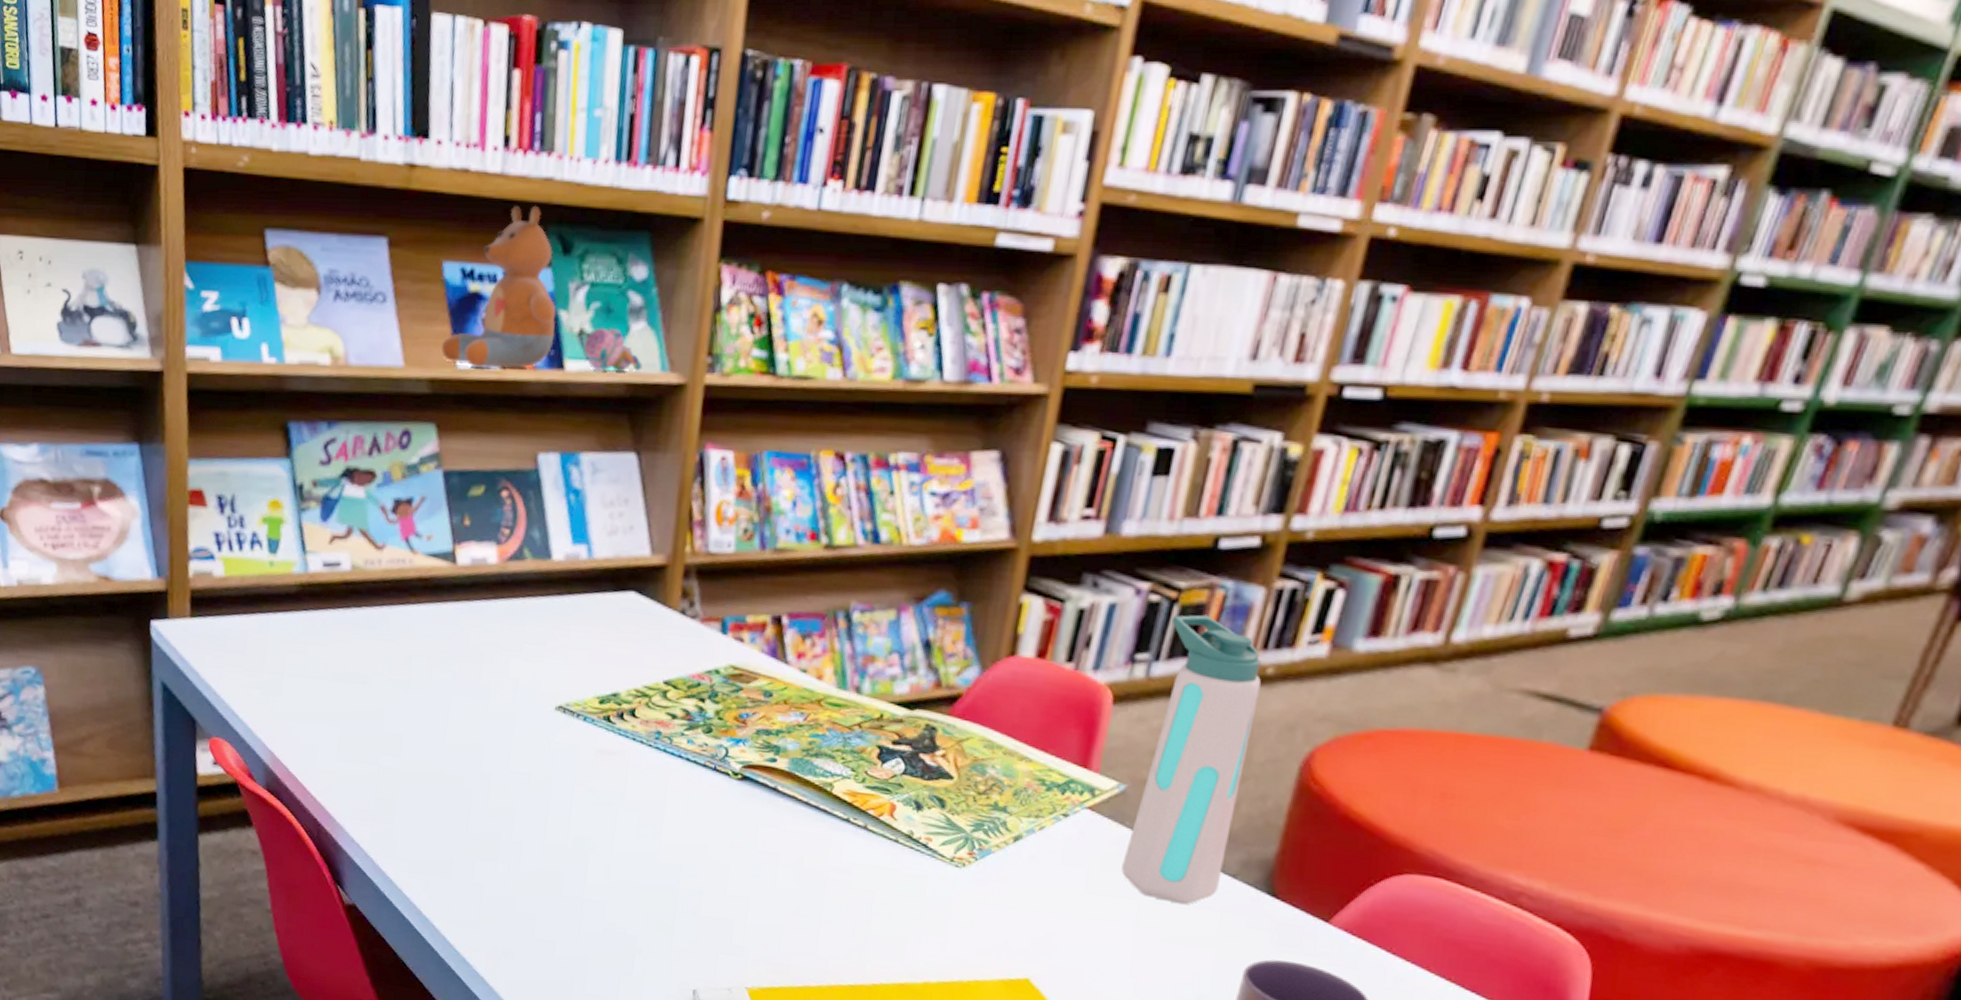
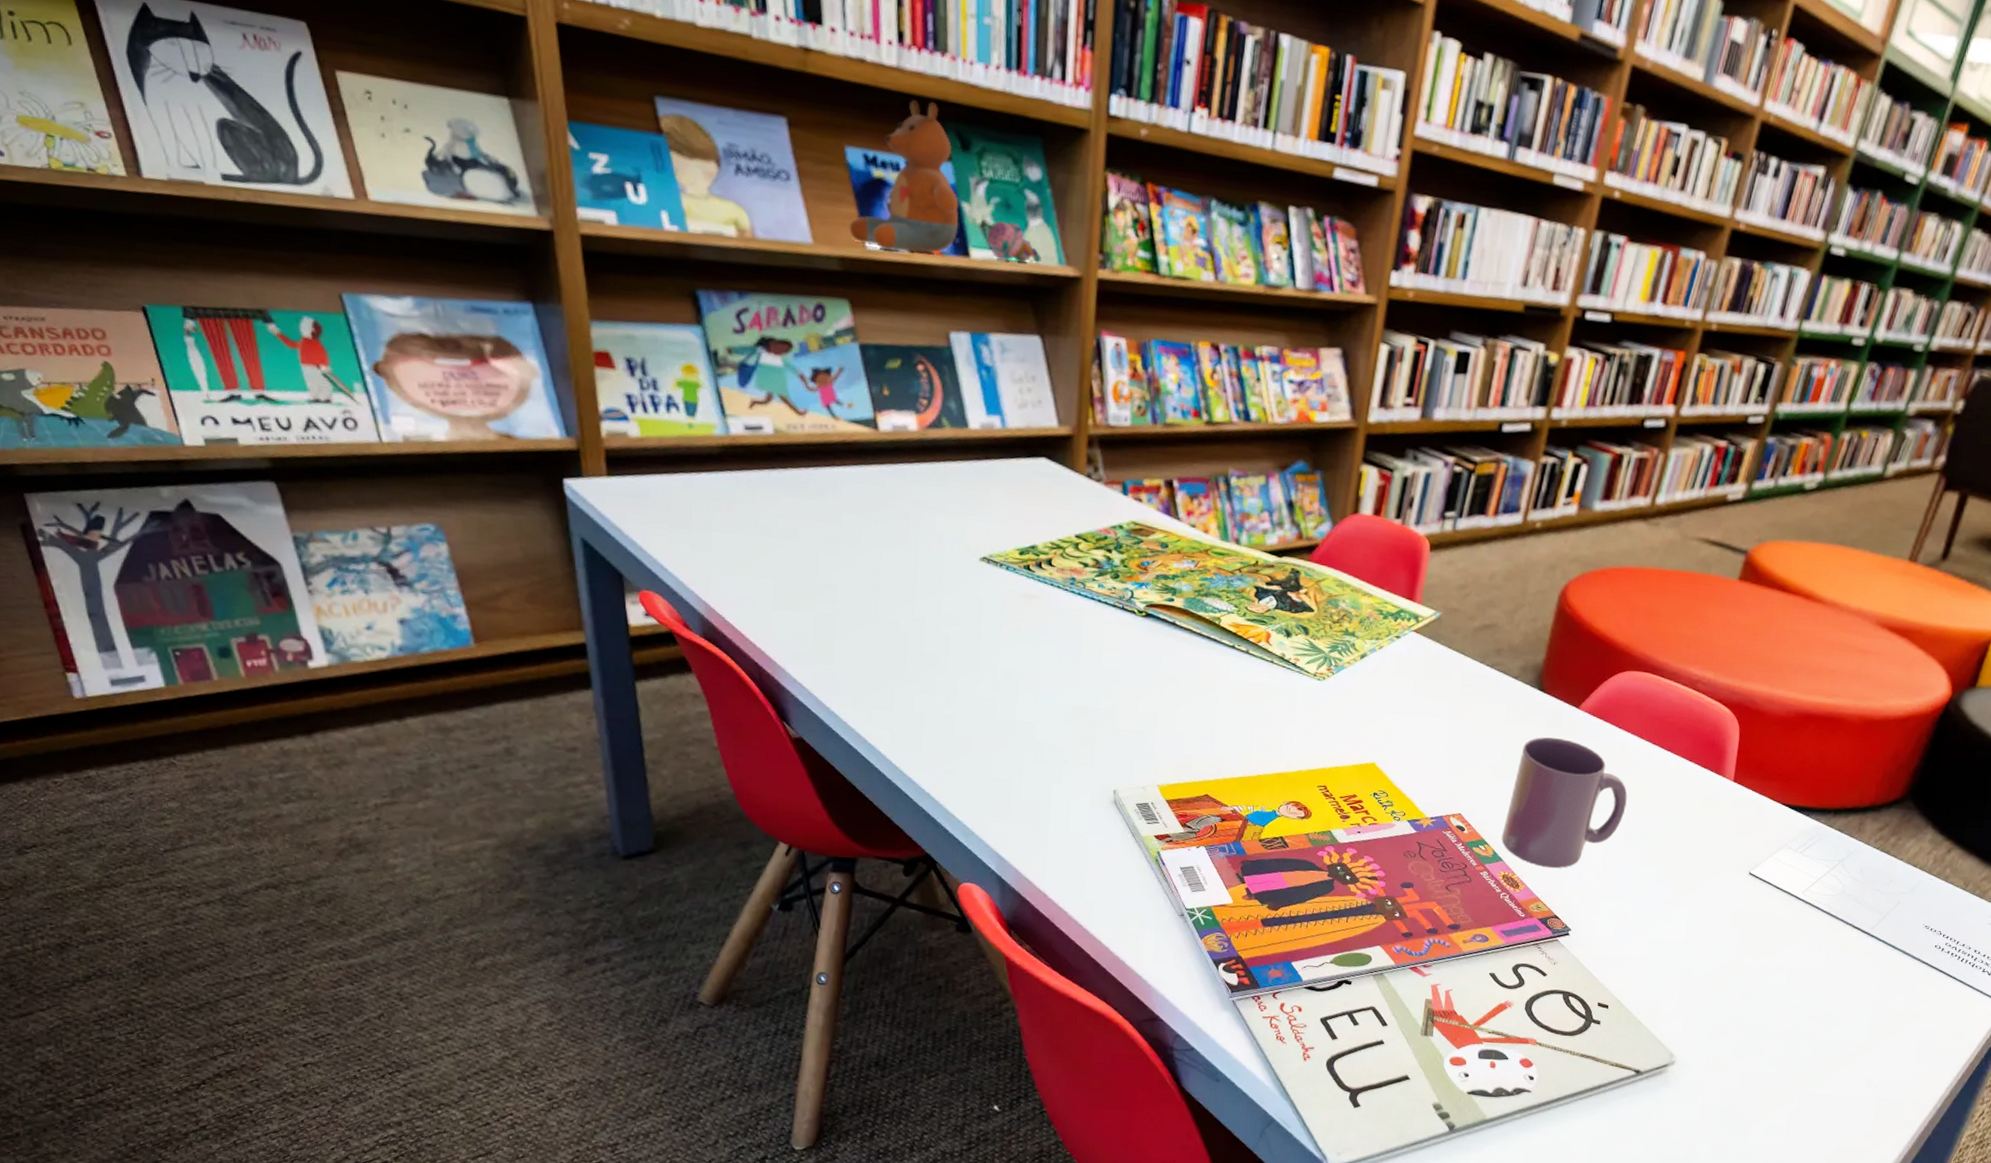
water bottle: present [1121,614,1262,905] -> none [1438,482,1533,701]

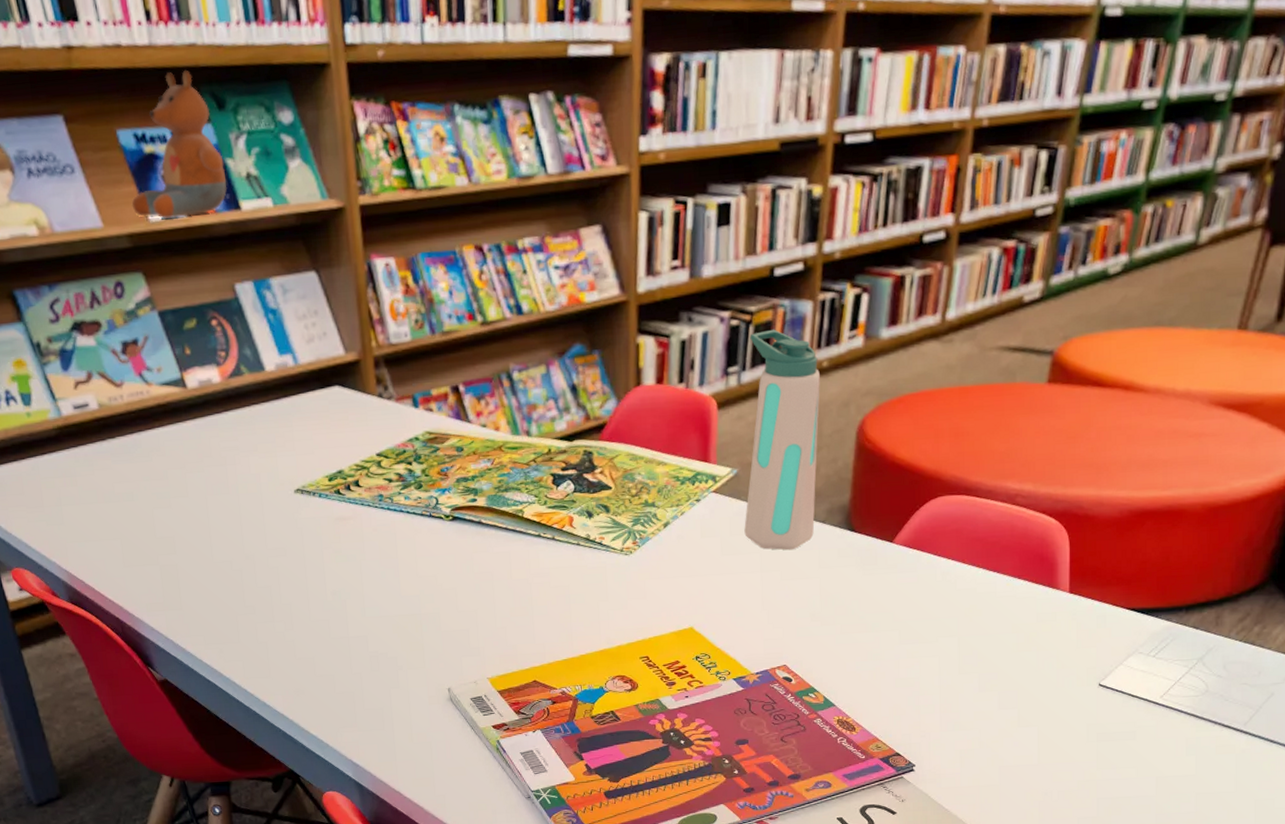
toy: present [986,221,1042,263] -> none [253,168,306,207]
water bottle: none [1438,482,1533,701] -> present [744,329,821,550]
cup: present [1502,737,1628,869] -> none [831,575,957,707]

